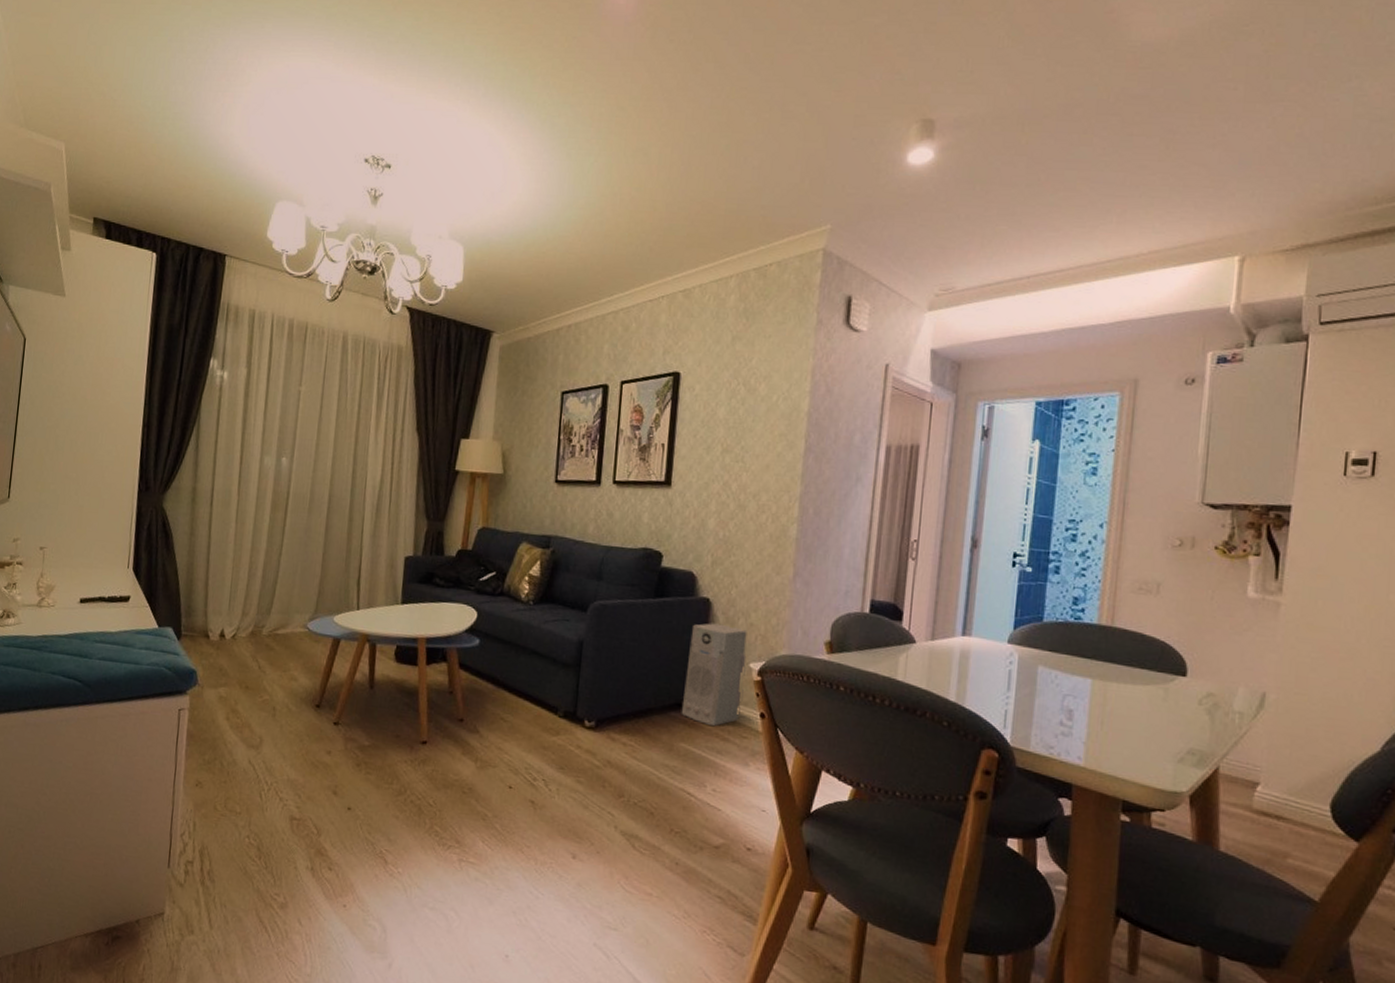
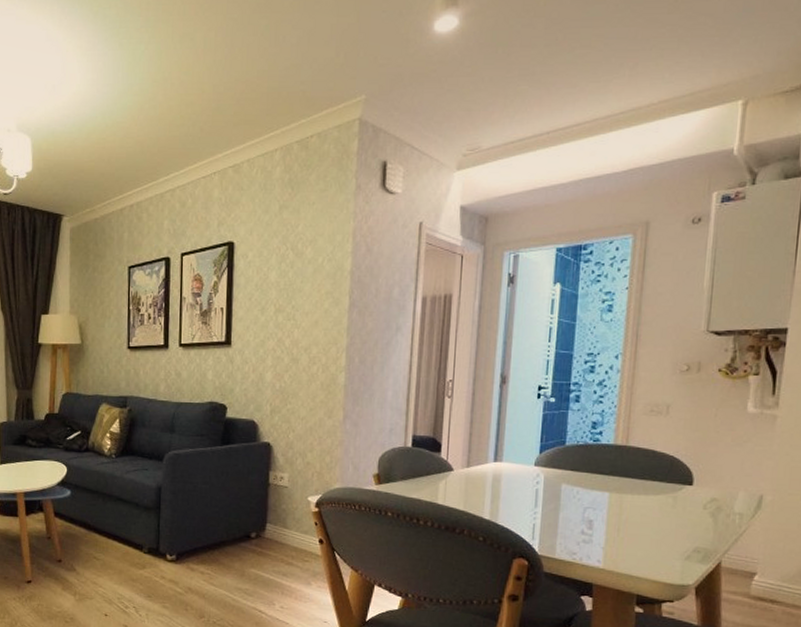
air purifier: present [681,623,747,727] -> none [250,464,305,554]

